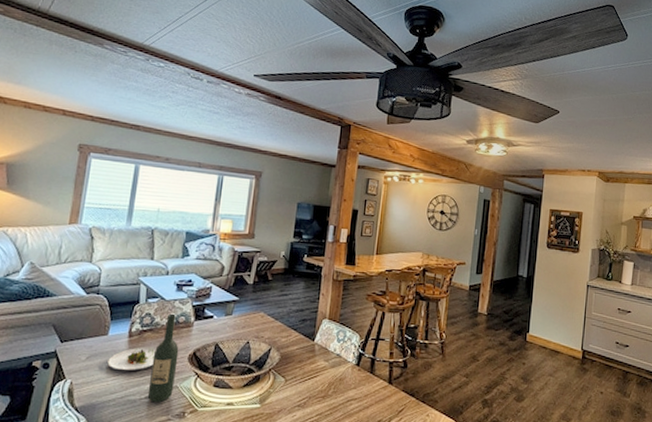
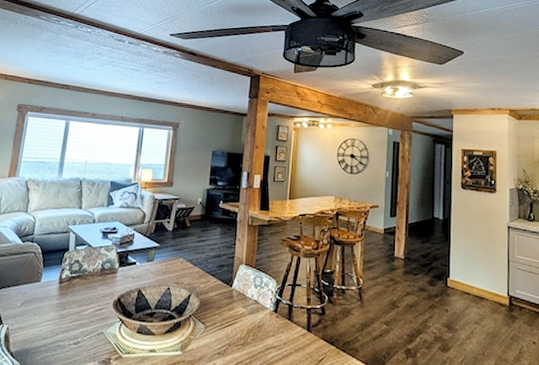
salad plate: present [107,347,156,371] -> none [40,293,84,317]
wine bottle: present [147,313,179,403] -> none [76,260,105,349]

